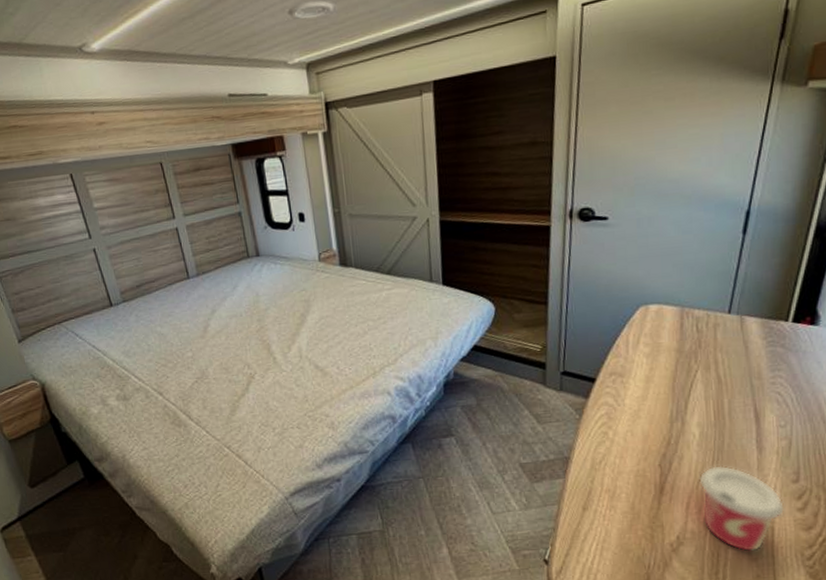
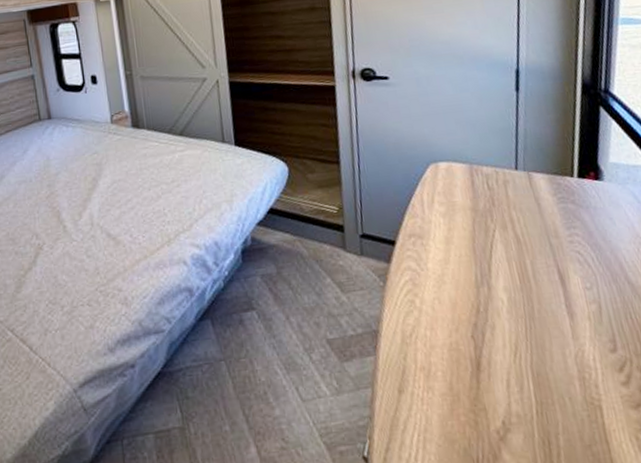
cup: present [699,465,785,552] -> none [514,334,610,438]

